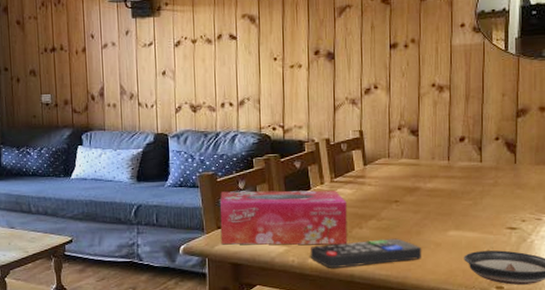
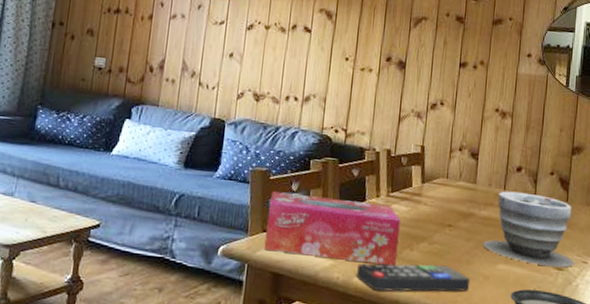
planter: none [432,161,528,228] -> present [483,191,575,268]

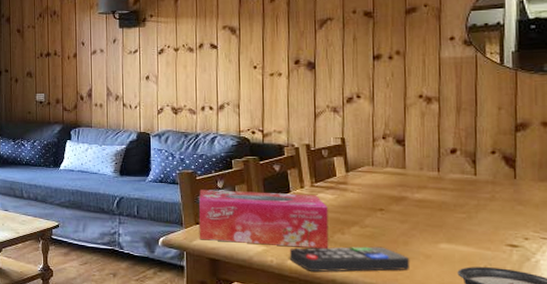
planter: present [483,191,575,268] -> none [421,173,532,245]

